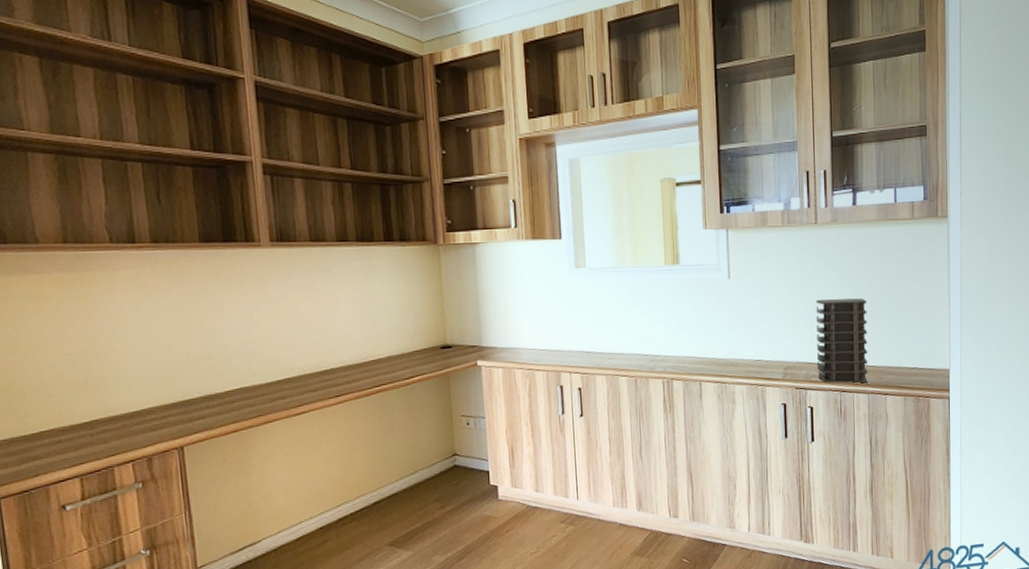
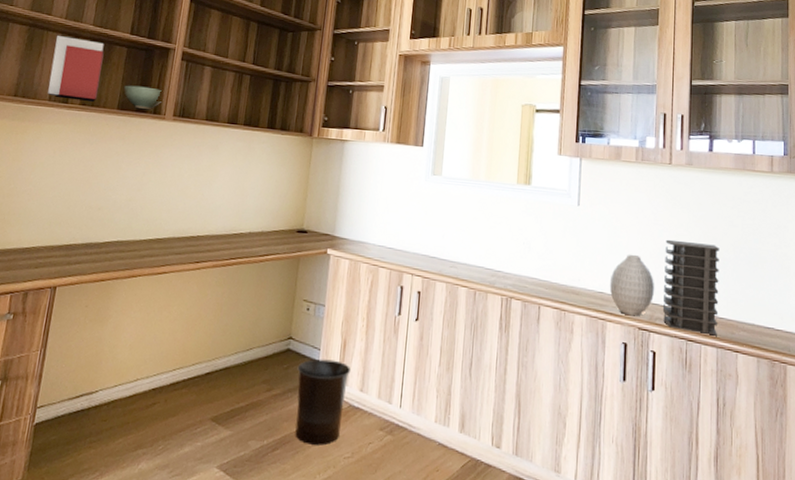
books: none [96,162,171,238] -> present [48,36,104,103]
bowl: none [199,211,254,239] -> present [123,85,164,110]
waste bin: none [468,467,522,549] -> present [295,359,350,445]
vase: none [765,318,809,378] -> present [609,254,655,317]

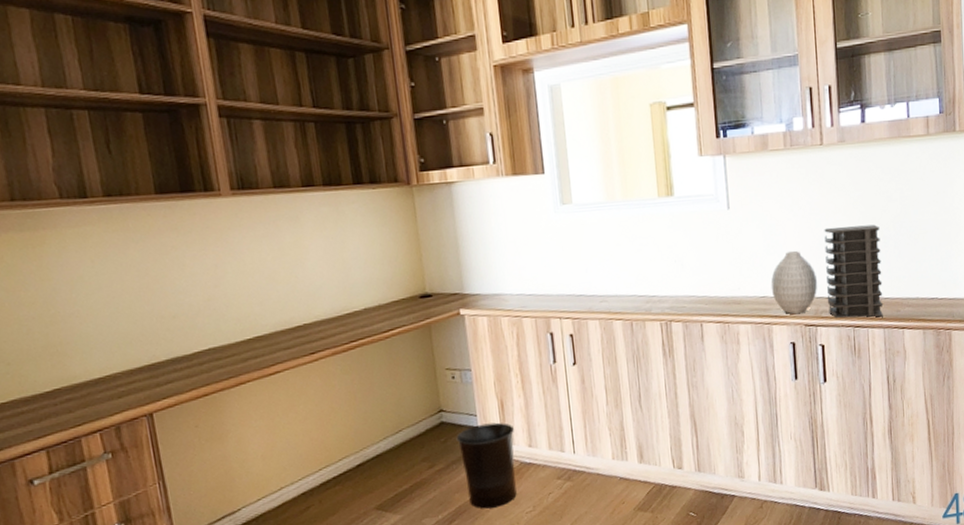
books: present [48,36,104,103] -> none [40,110,125,194]
bowl: present [123,85,164,110] -> none [153,159,213,190]

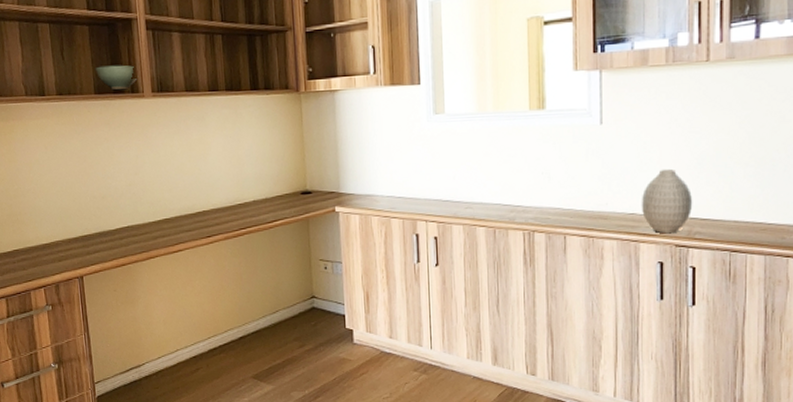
bowl: none [153,159,213,190] -> present [95,65,139,91]
waste bin: present [456,422,517,509] -> none [325,312,377,390]
file organizer: present [824,224,883,319] -> none [702,146,768,243]

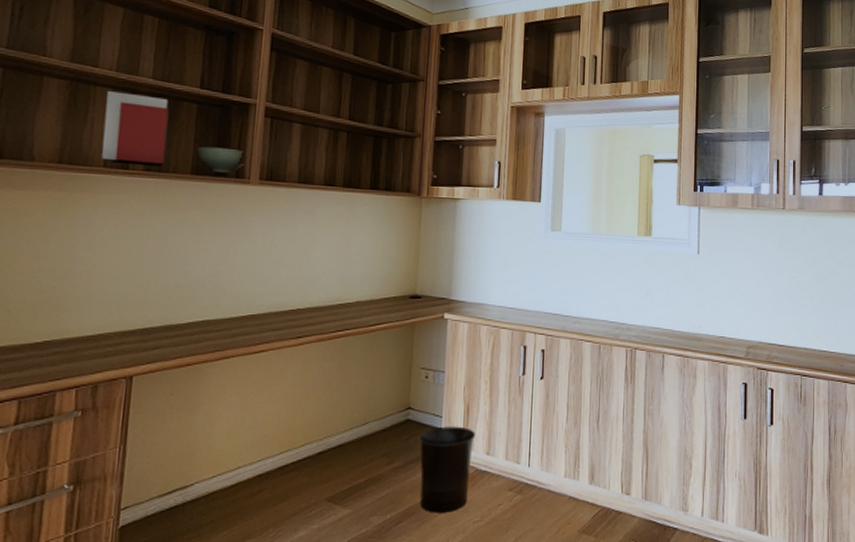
books: none [15,23,72,92] -> present [102,91,169,168]
waste bin: none [325,312,377,390] -> present [418,426,475,513]
vase: present [641,168,693,234] -> none [729,298,772,357]

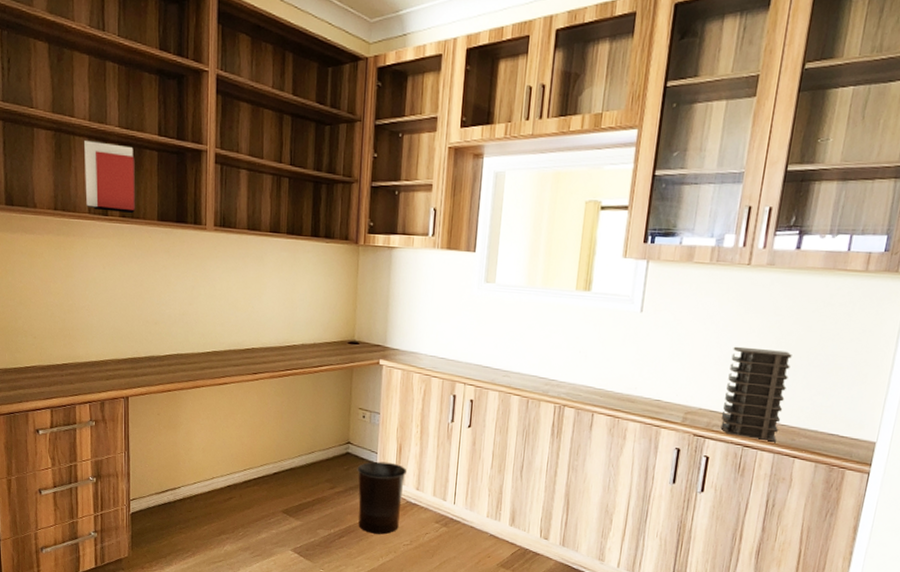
bowl: present [196,146,247,174] -> none [160,193,203,221]
file organizer: none [779,281,830,369] -> present [720,346,792,442]

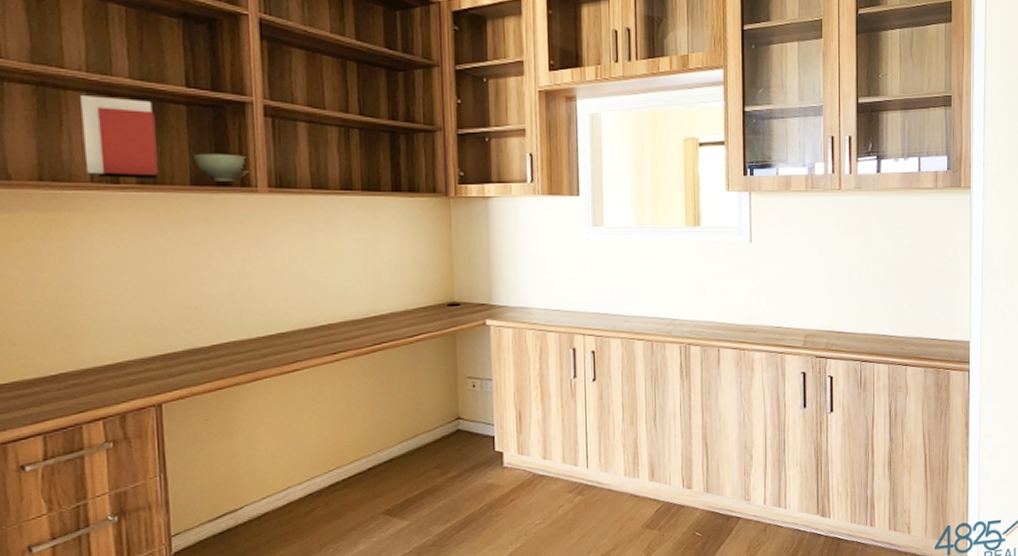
bowl: none [160,193,203,221] -> present [192,153,252,183]
waste bin: present [357,461,406,534] -> none [471,433,530,519]
file organizer: present [720,346,792,442] -> none [837,266,889,354]

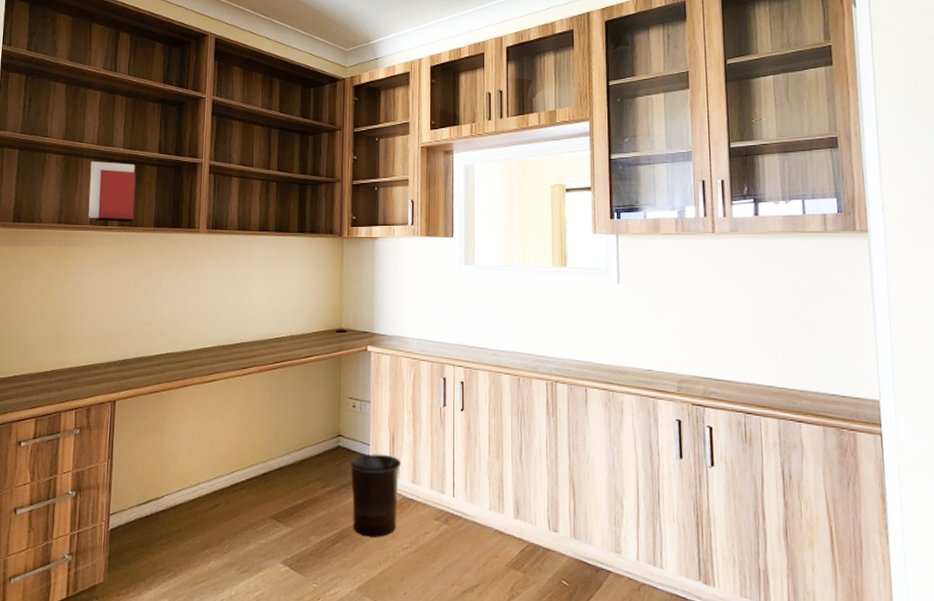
bowl: present [192,153,252,183] -> none [157,202,197,225]
waste bin: none [471,433,530,519] -> present [349,454,401,537]

